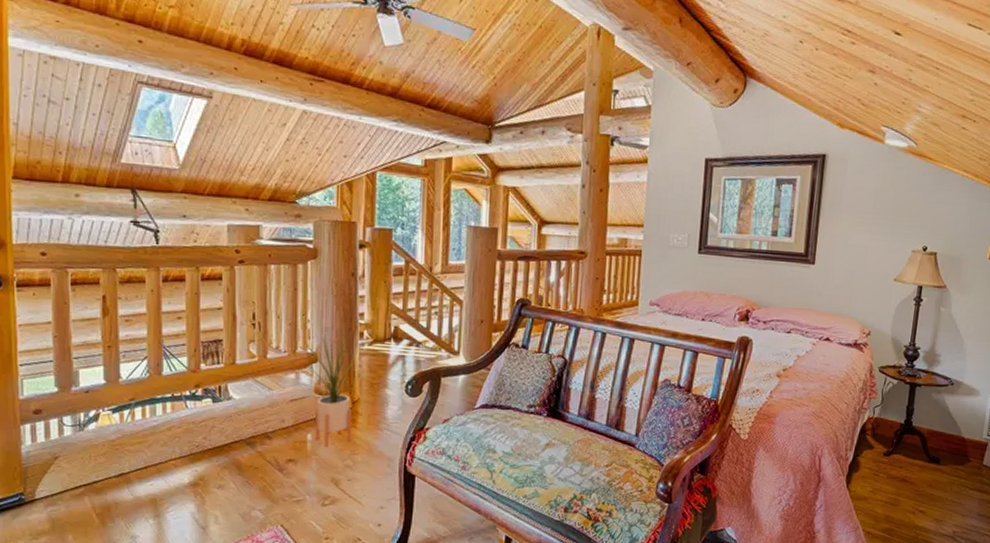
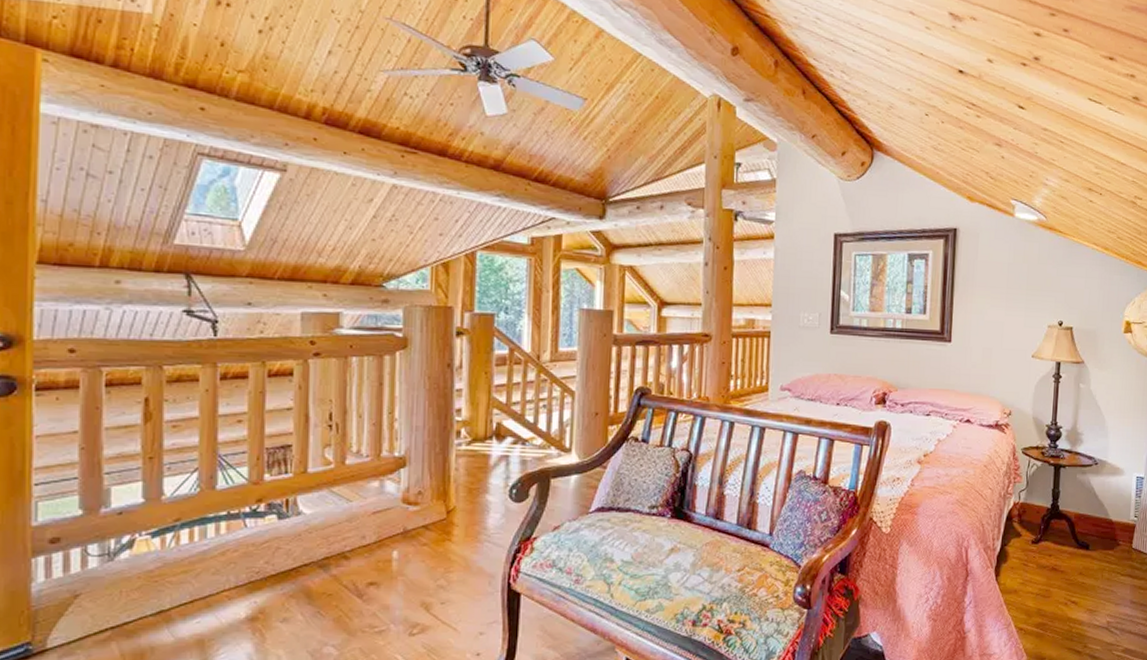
house plant: present [301,330,365,448] -> none [386,430,462,567]

